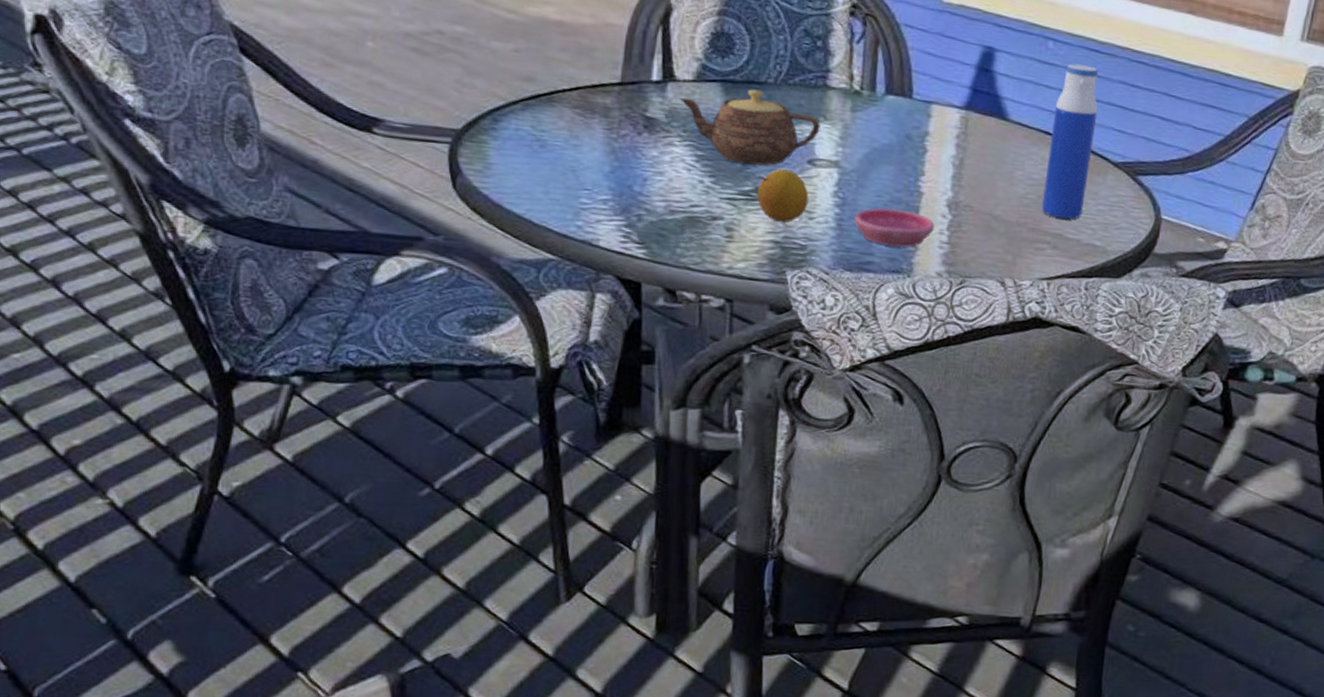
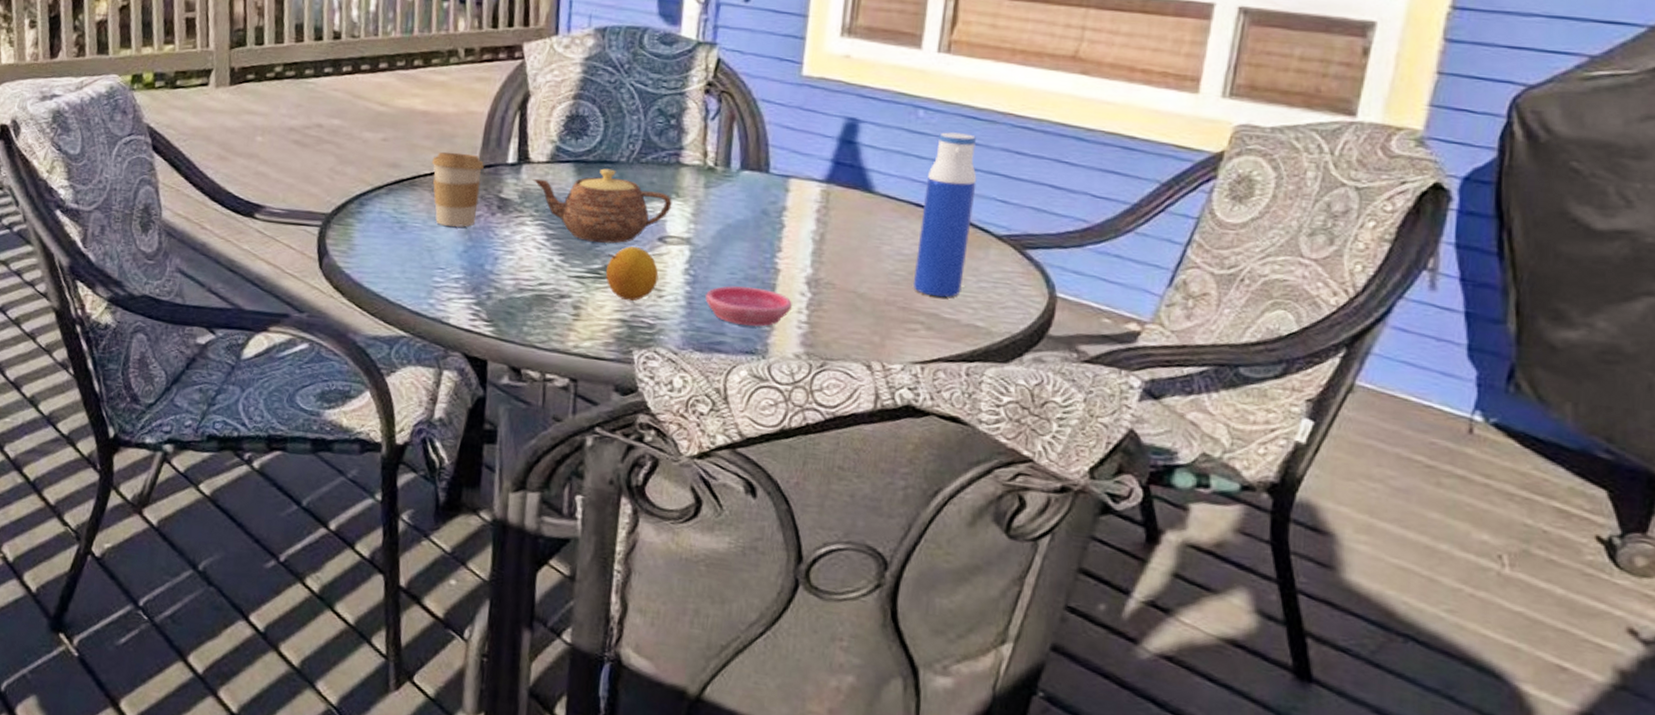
coffee cup: none [570,66,627,147] -> present [432,151,484,227]

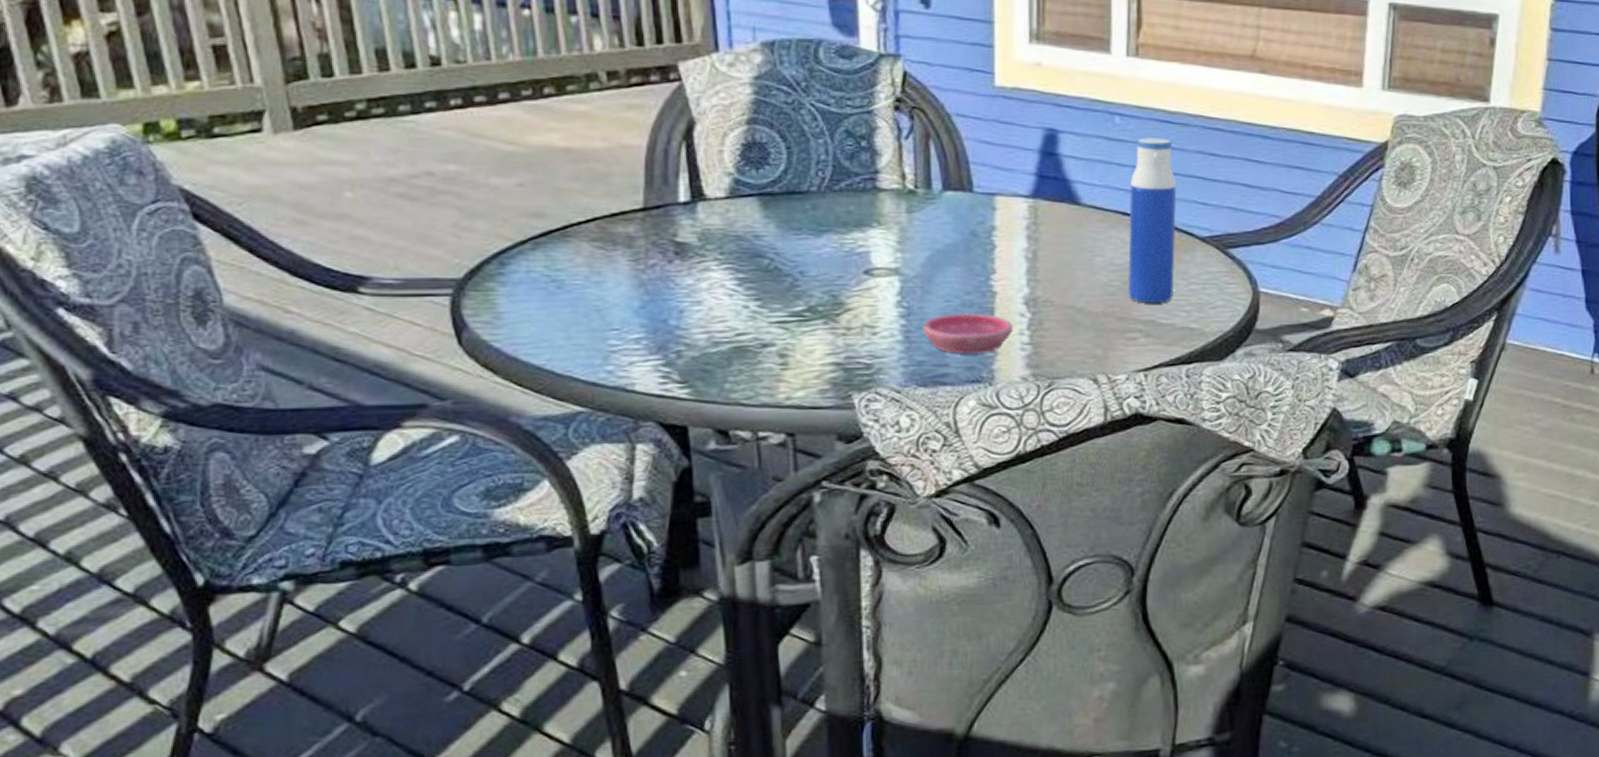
coffee cup: present [432,151,484,227] -> none [585,194,651,280]
teapot: present [531,168,672,244] -> none [710,200,874,282]
fruit: present [606,246,659,302] -> none [811,283,870,343]

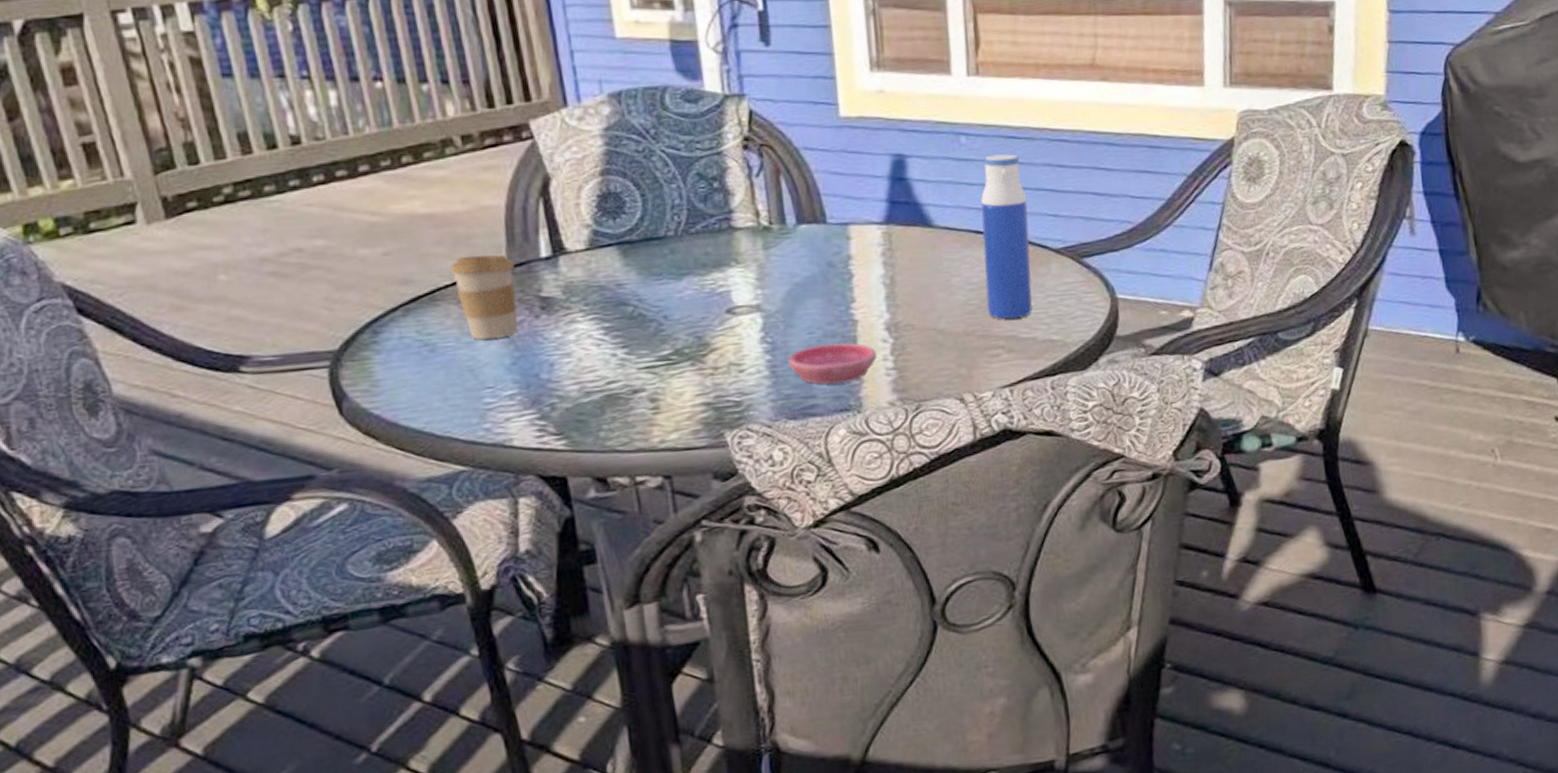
coffee cup: none [585,194,651,280] -> present [450,254,518,340]

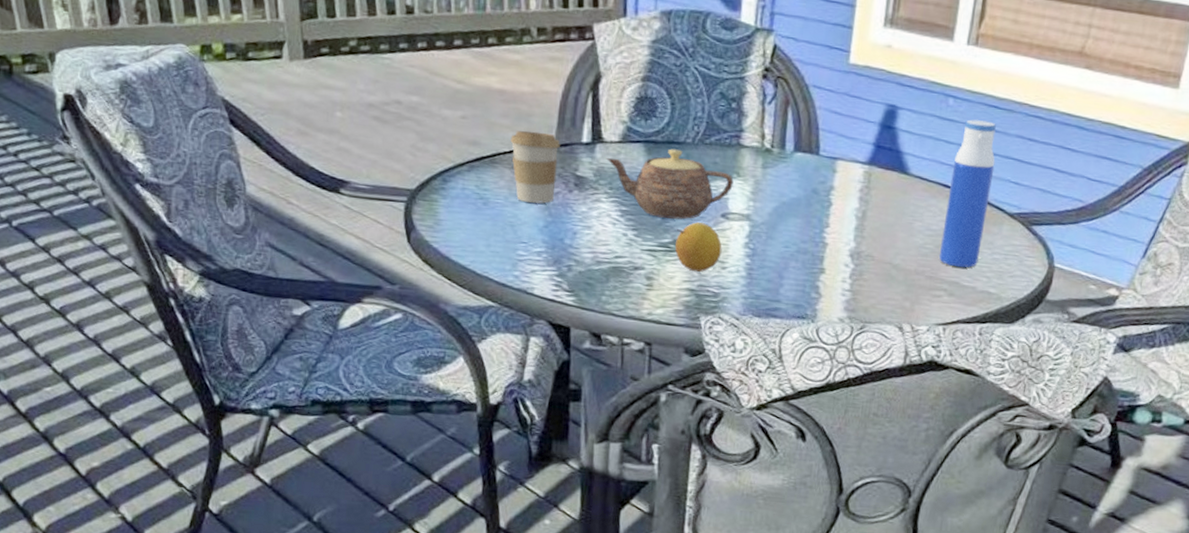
teapot: none [573,245,734,328] -> present [605,149,734,220]
fruit: none [676,324,736,383] -> present [675,222,722,273]
saucer: present [788,343,877,384] -> none [763,258,838,295]

